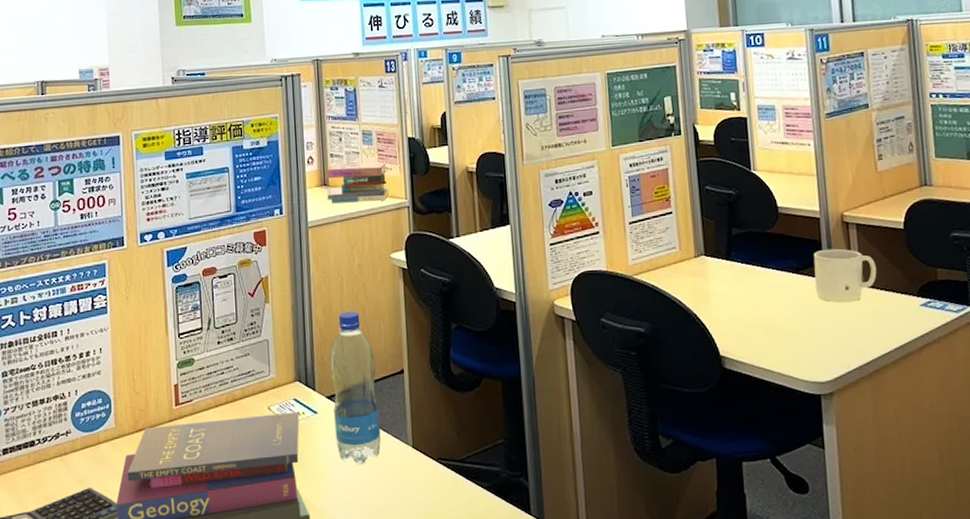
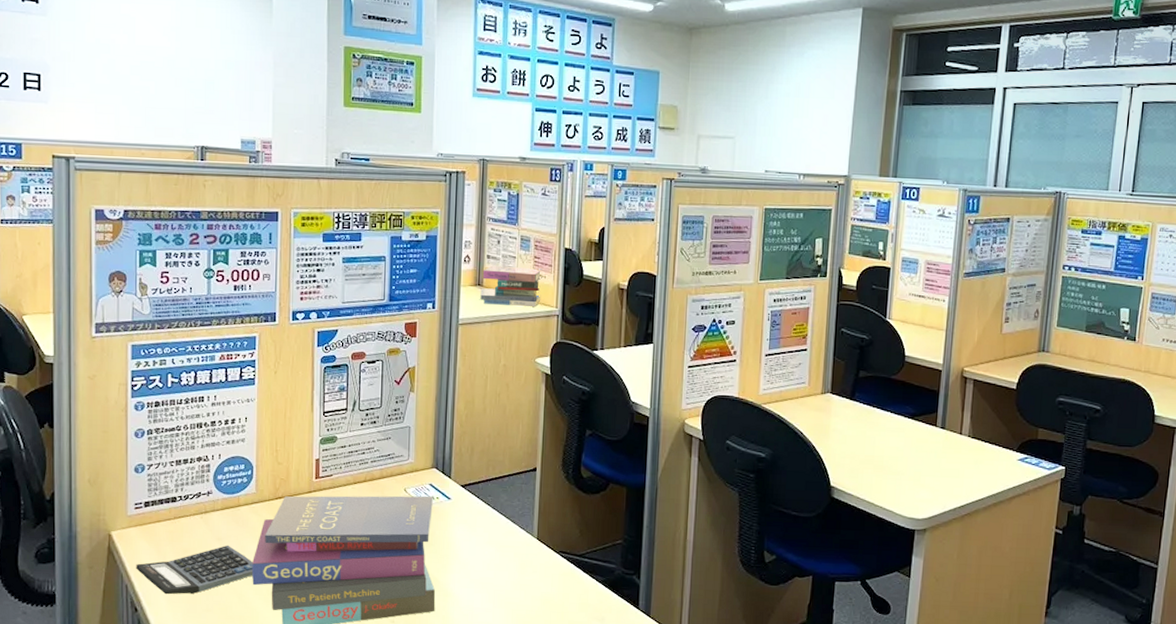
bottle: present [330,311,381,465] -> none [466,408,511,550]
mug: present [813,248,877,303] -> none [926,399,985,451]

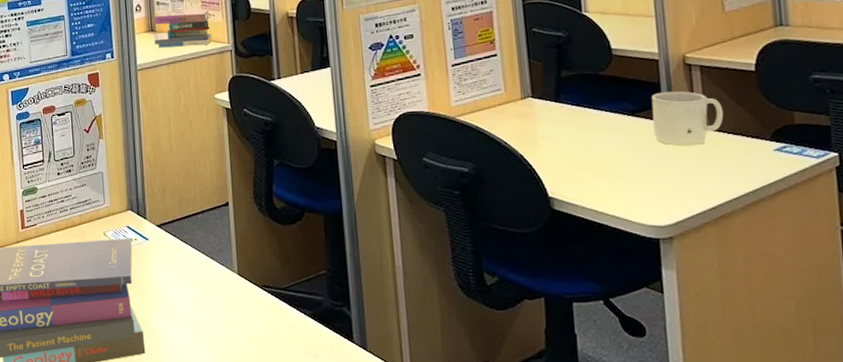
mug: none [926,399,985,451] -> present [651,91,724,147]

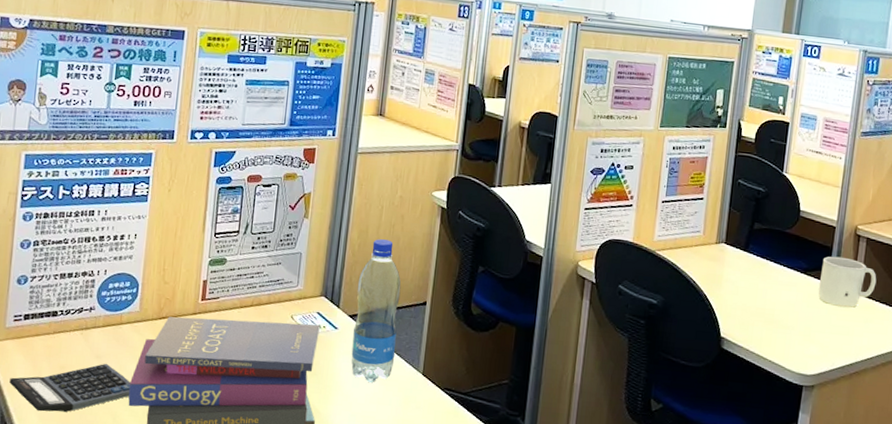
books: present [154,8,213,48] -> none [381,96,445,141]
bottle: none [159,147,208,289] -> present [351,239,401,383]

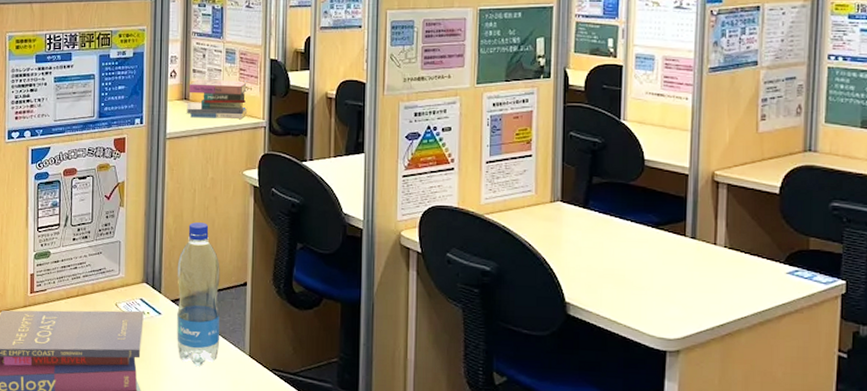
books: none [381,96,445,141] -> present [187,79,248,120]
mug: present [818,256,877,308] -> none [674,207,744,263]

